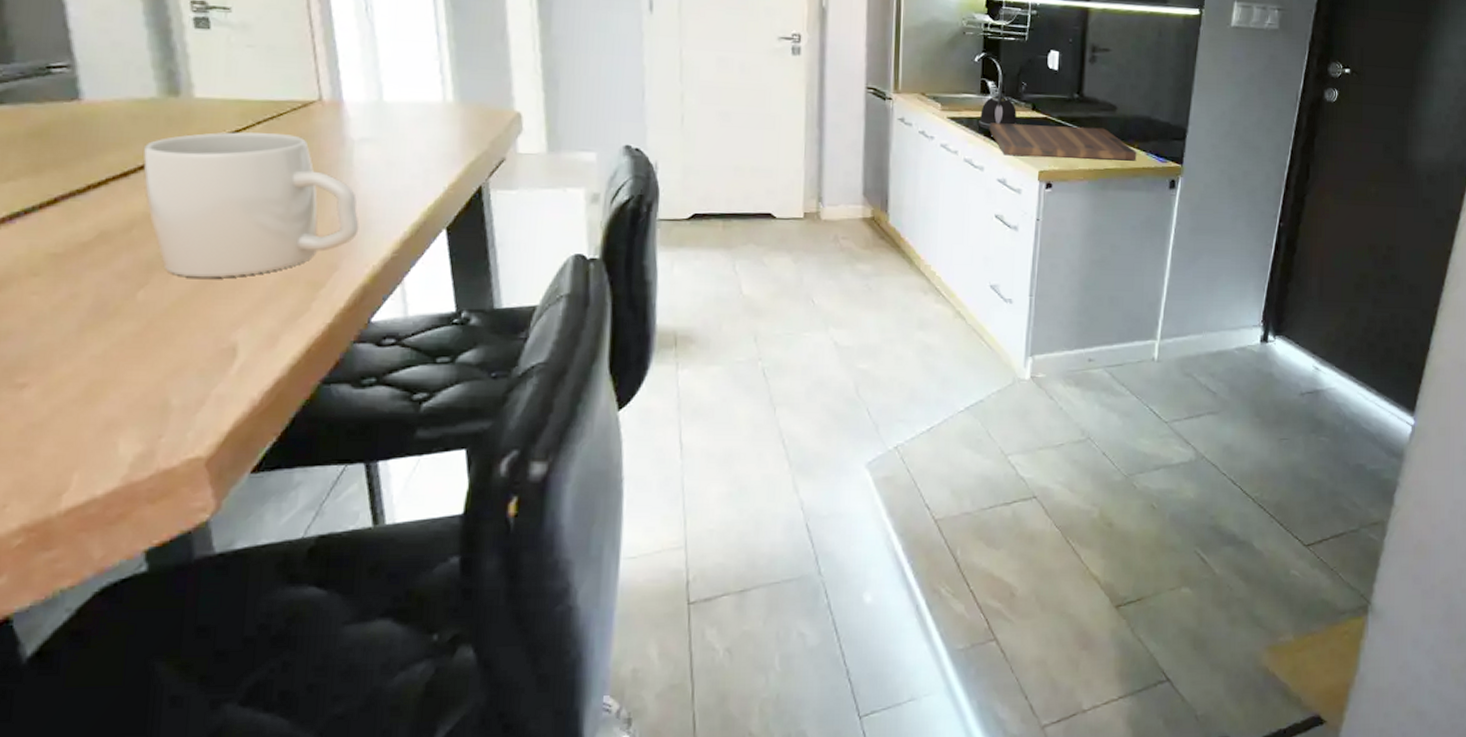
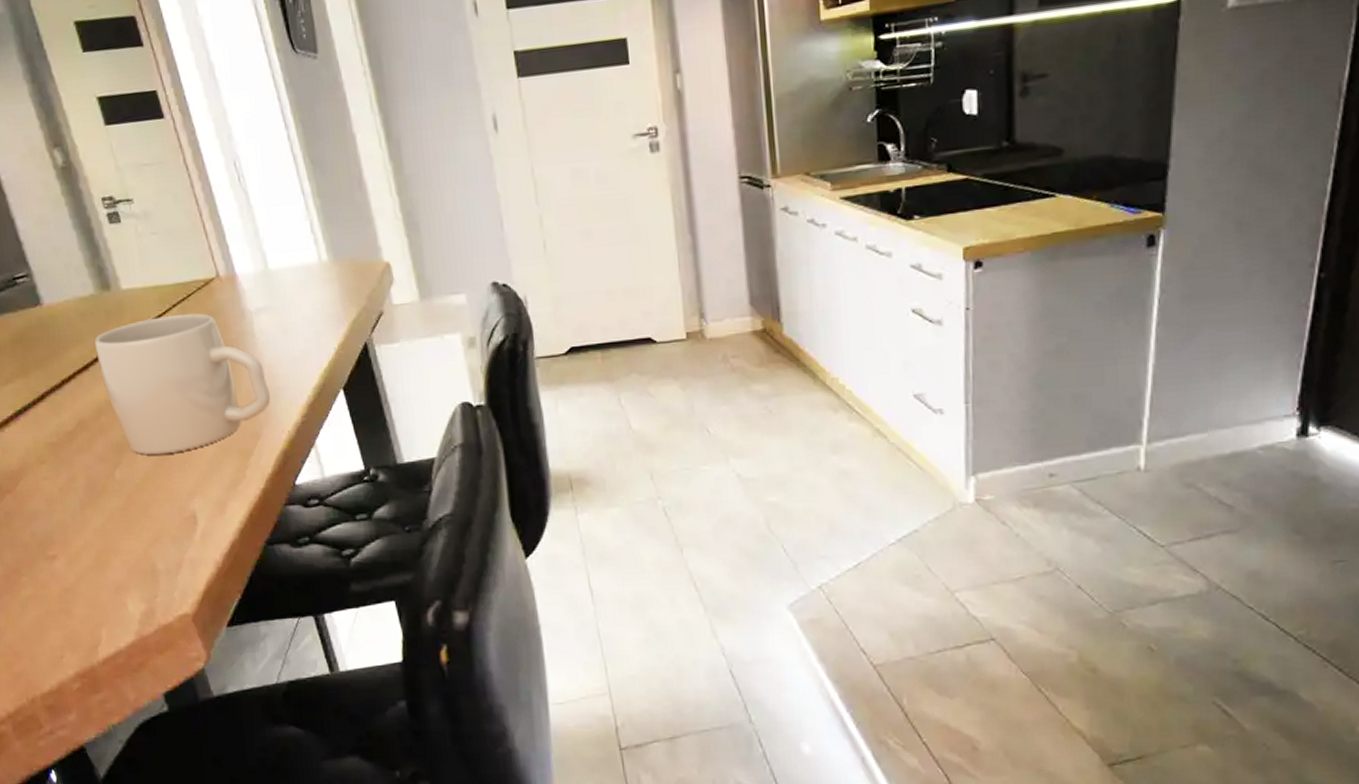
kettle: present [979,81,1017,130] -> none [880,141,930,206]
cutting board: present [989,123,1137,161] -> none [893,180,1097,235]

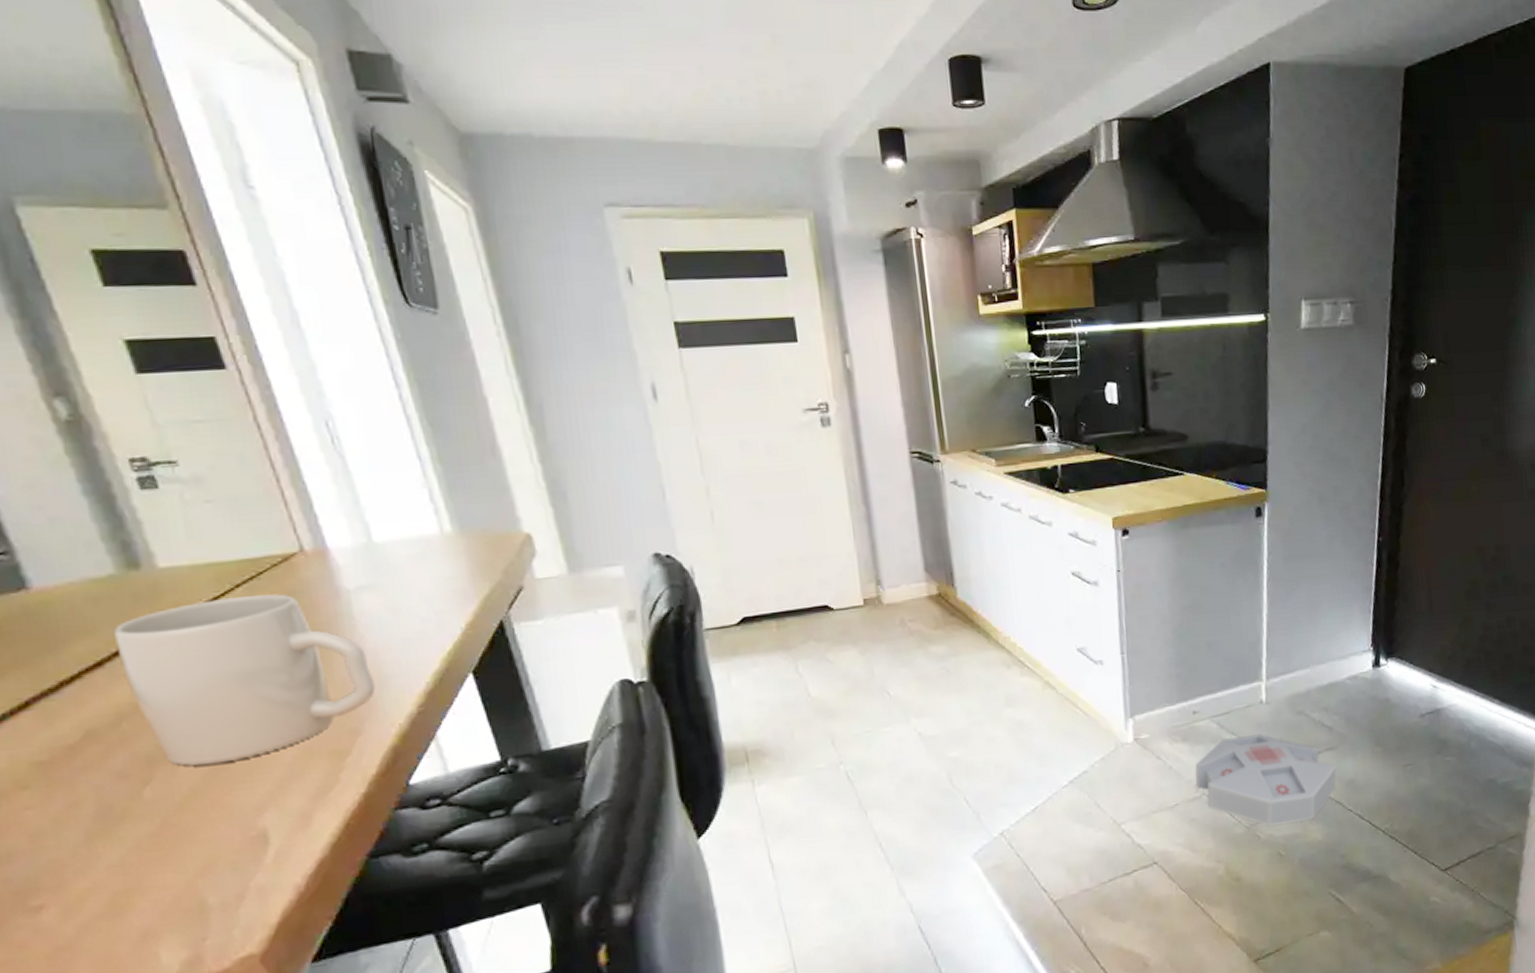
robot vacuum: none [1047,507,1235,614] -> present [1195,734,1337,826]

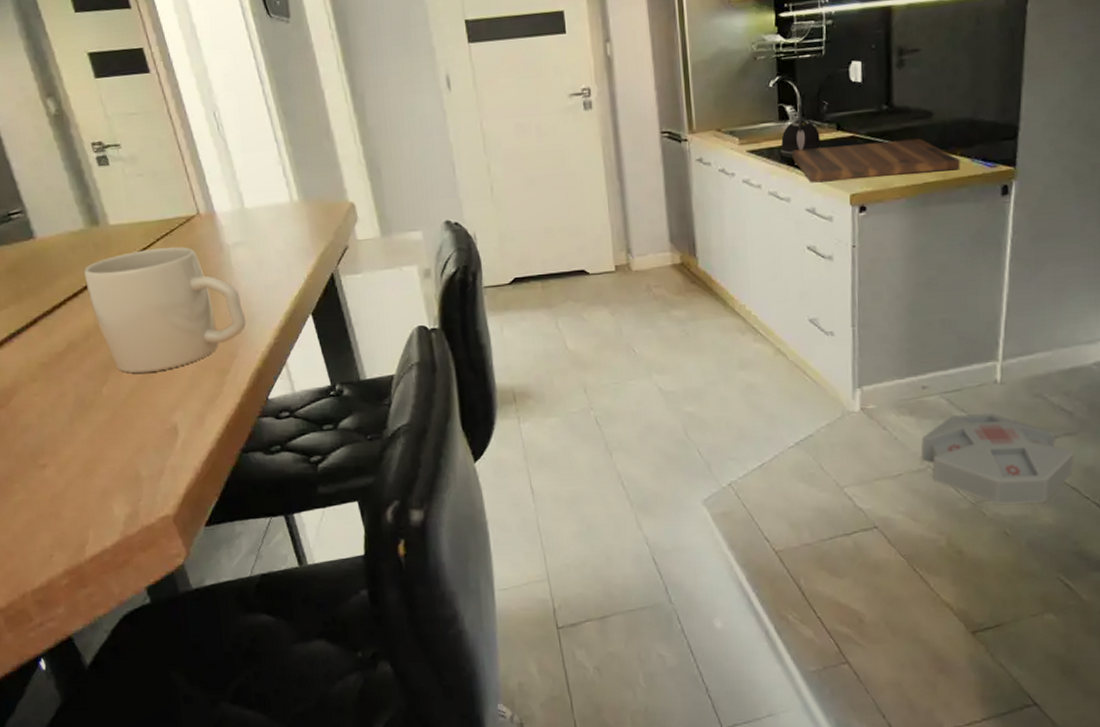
kettle: none [1039,424,1082,481] -> present [780,103,822,158]
cutting board: none [1051,461,1217,506] -> present [791,138,961,183]

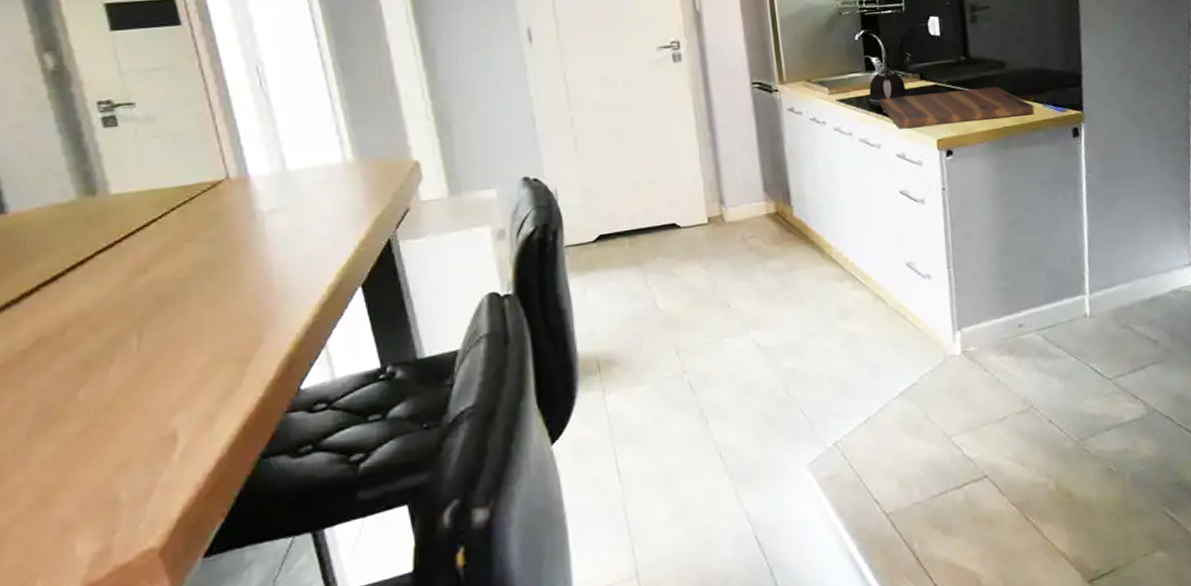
mug: present [83,247,246,374] -> none [68,216,279,371]
robot vacuum: present [921,414,1074,504] -> none [1022,347,1164,440]

